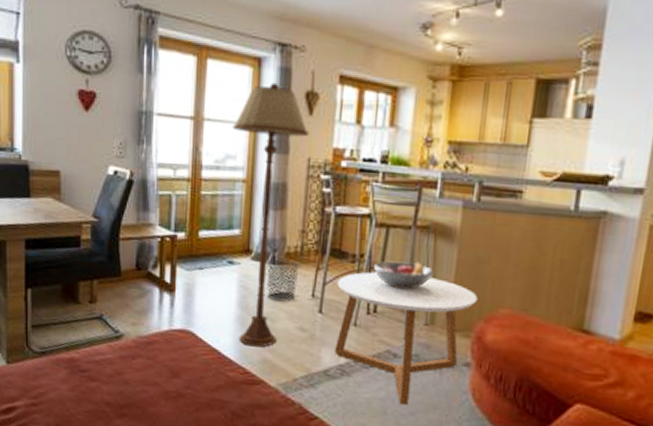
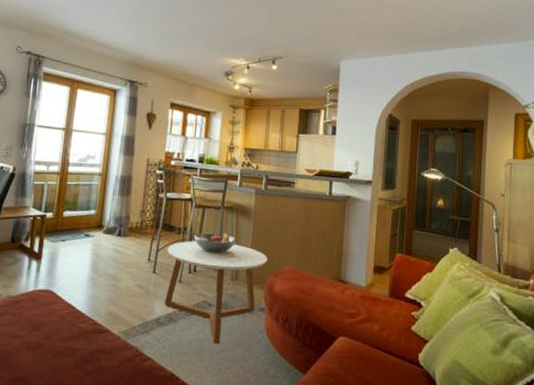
floor lamp: present [232,82,309,348] -> none [90,106,149,302]
waste bin: present [267,259,300,302] -> none [114,232,140,265]

